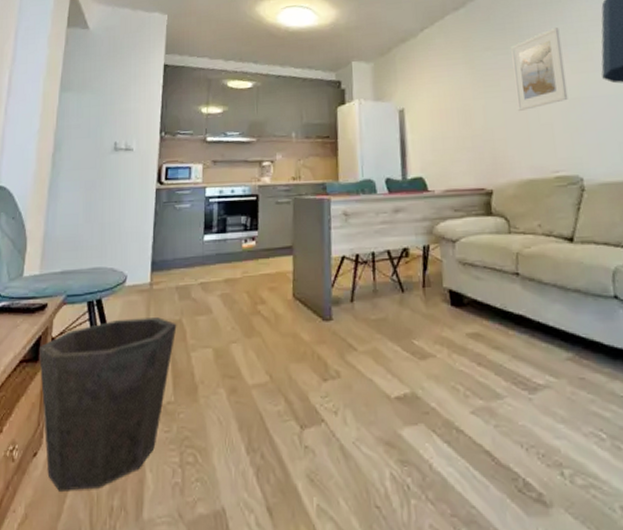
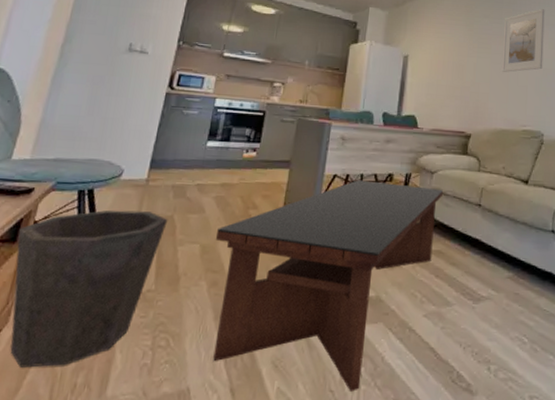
coffee table: none [227,259,470,507] -> present [213,180,443,391]

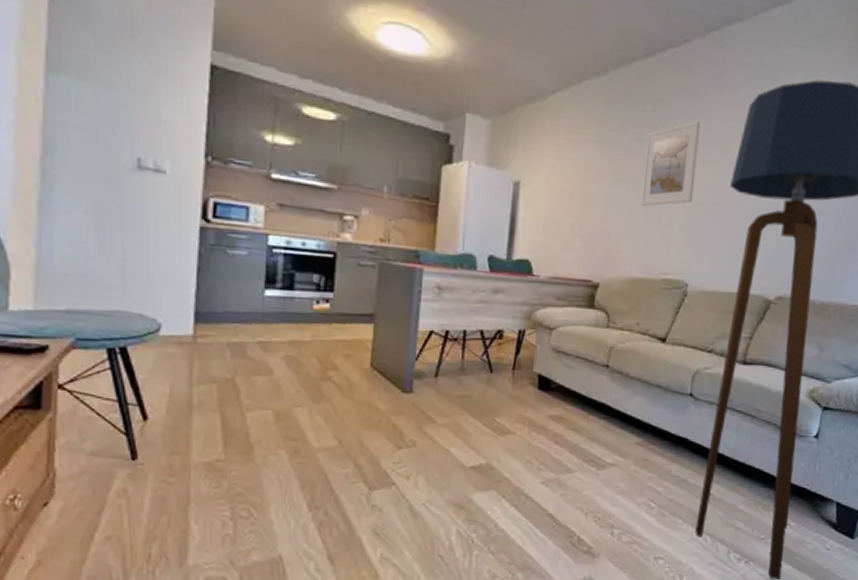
waste bin: present [10,210,168,368] -> none [40,371,228,540]
coffee table: present [213,180,443,391] -> none [290,337,564,556]

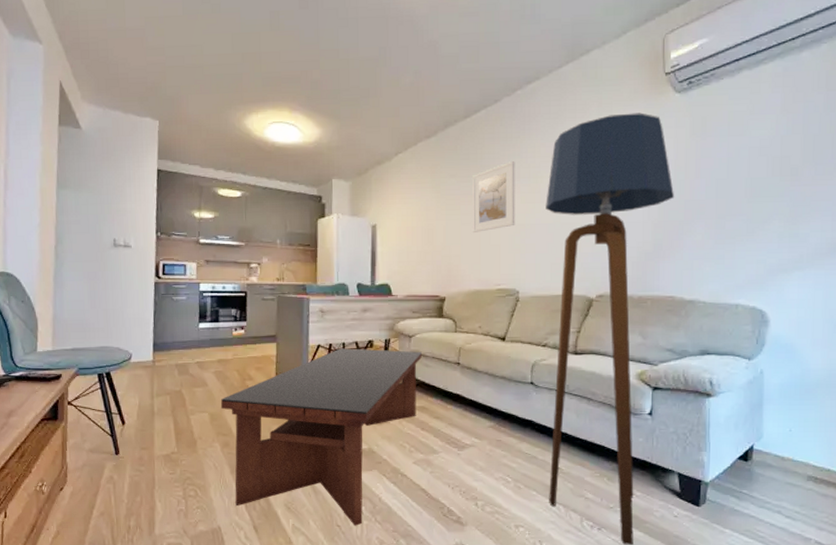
coffee table: none [290,337,564,556] -> present [220,348,422,526]

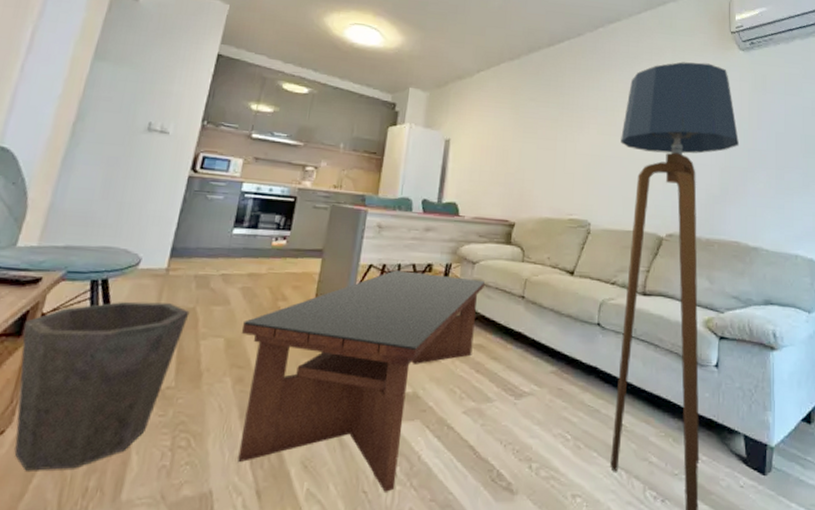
waste bin: none [57,388,178,515] -> present [14,301,190,471]
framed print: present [473,161,515,232] -> none [549,92,594,159]

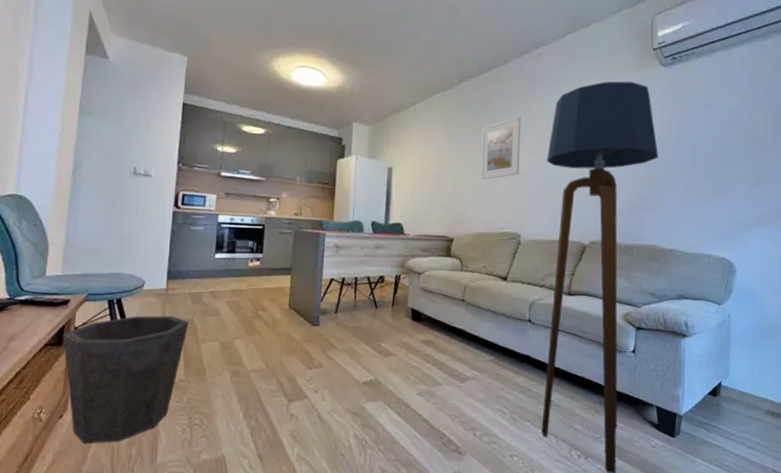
coffee table: present [238,270,485,492] -> none [232,282,429,455]
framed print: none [549,92,594,159] -> present [481,117,521,180]

